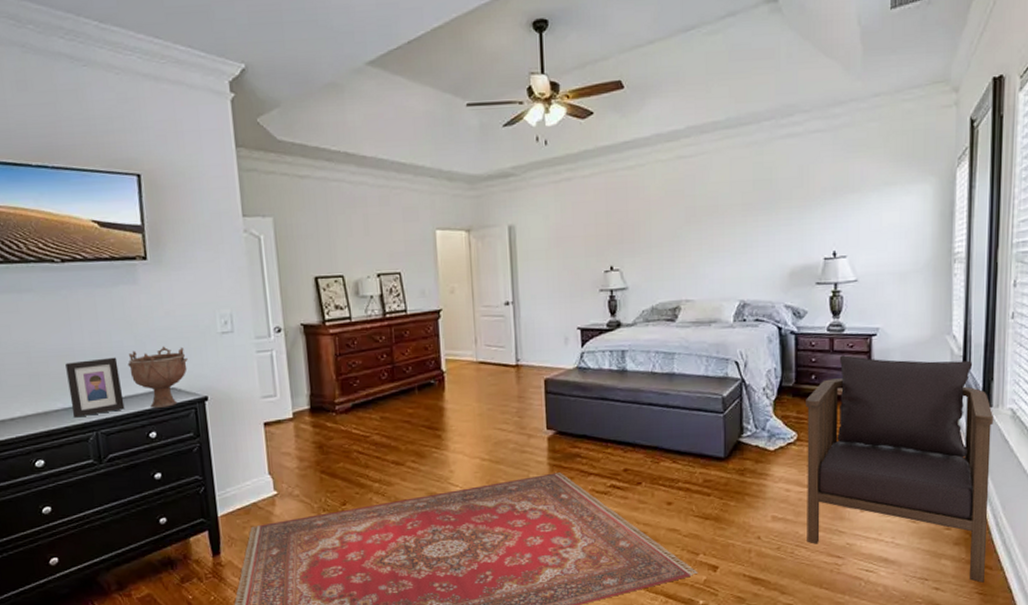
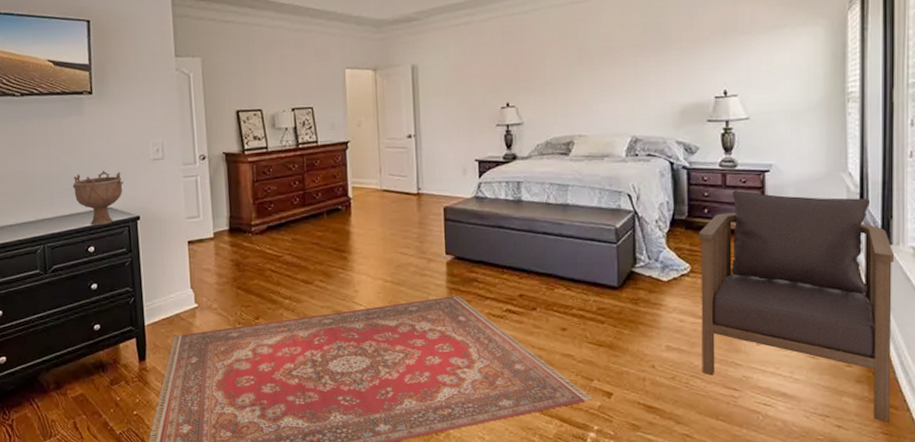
picture frame: present [65,357,125,418] -> none [20,179,68,232]

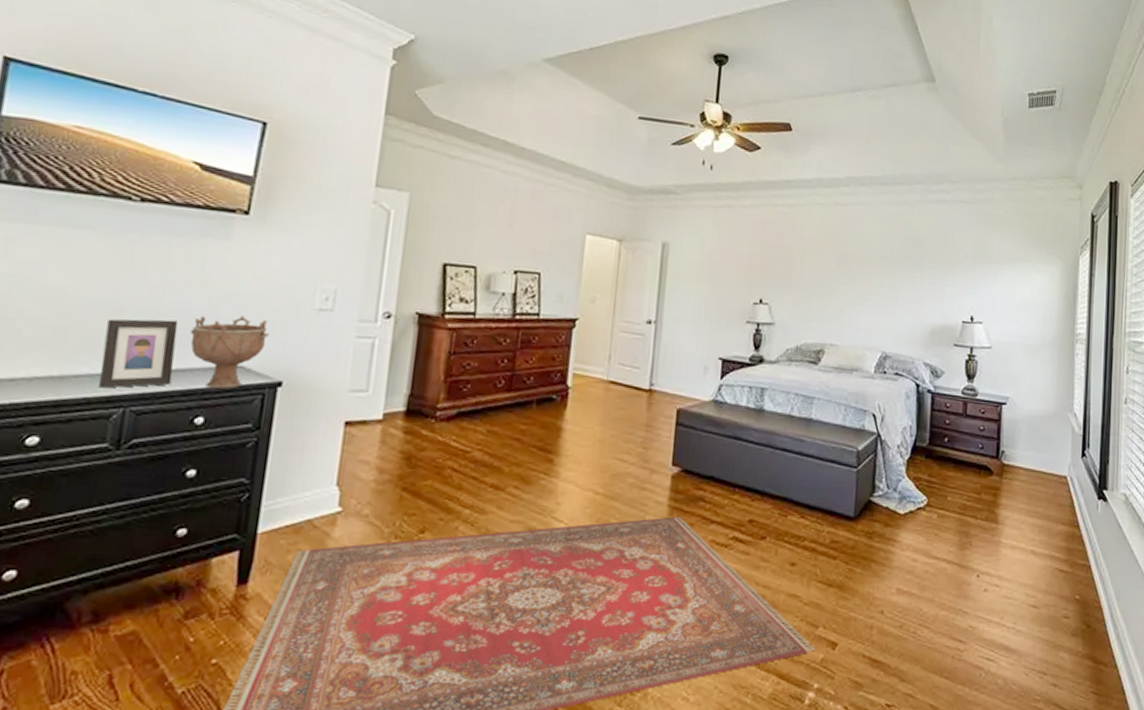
picture frame: none [20,179,68,232] -> present [99,319,179,388]
armchair: present [699,190,895,423] -> none [930,420,1110,681]

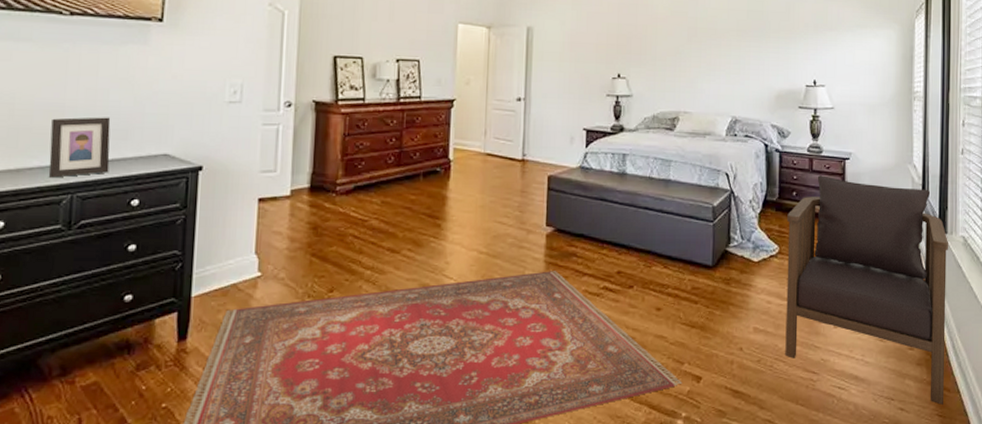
decorative bowl: present [190,315,269,390] -> none [121,110,188,175]
armchair: none [930,420,1110,681] -> present [785,175,949,405]

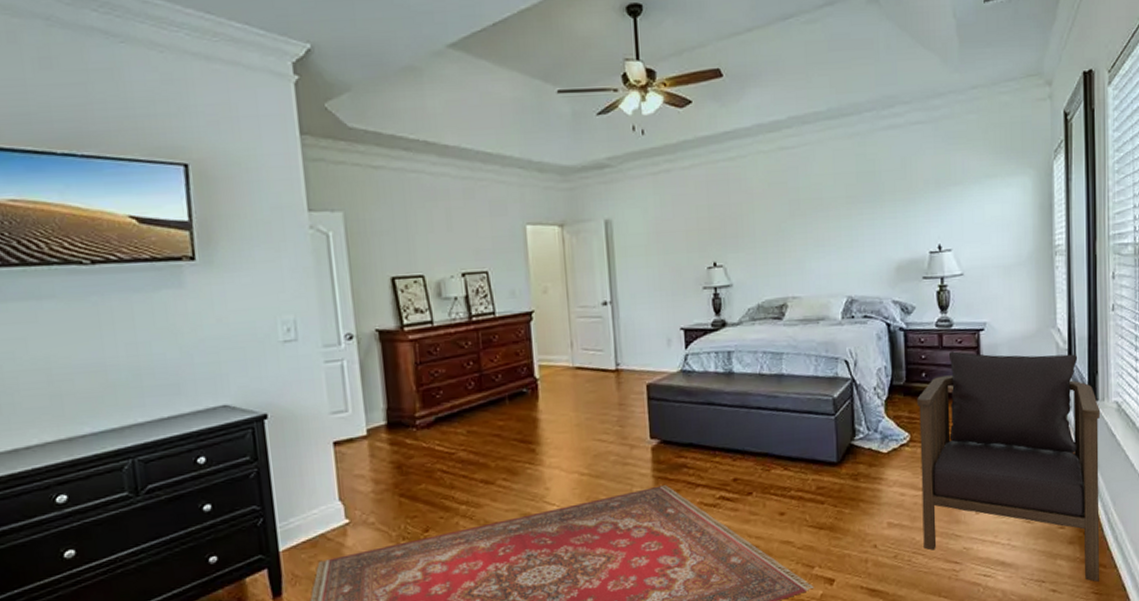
picture frame: present [49,117,111,178] -> none [95,372,167,444]

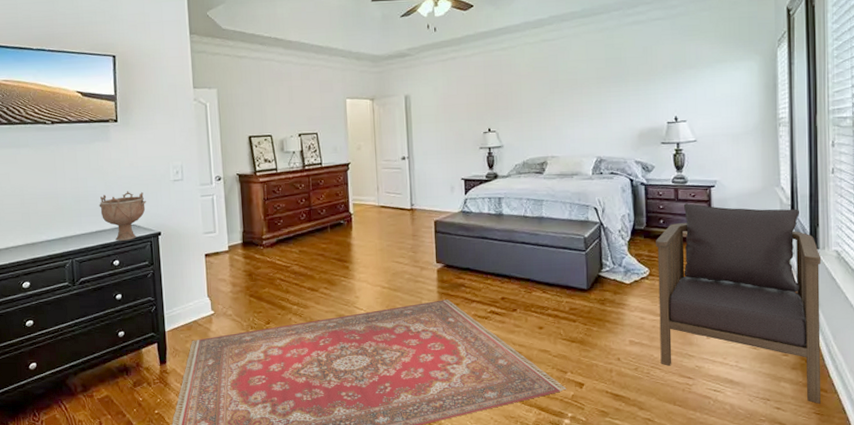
decorative bowl: none [171,358,244,431] -> present [99,191,146,242]

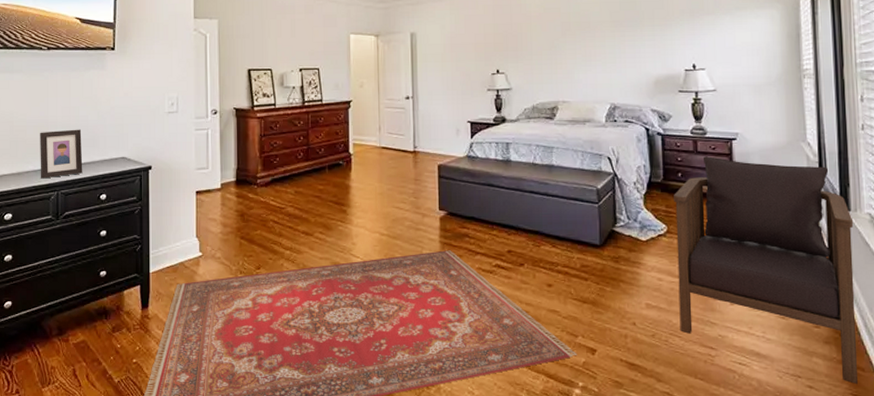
picture frame: none [50,199,95,248] -> present [40,129,83,179]
decorative bowl: present [99,191,146,242] -> none [89,122,138,175]

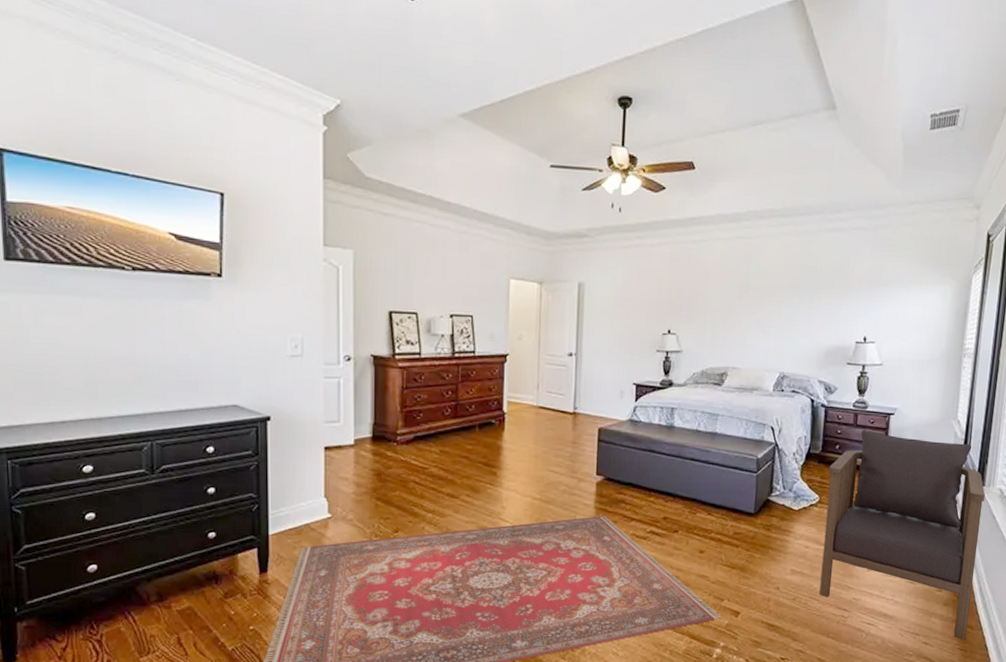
picture frame: present [40,129,83,179] -> none [126,369,184,426]

